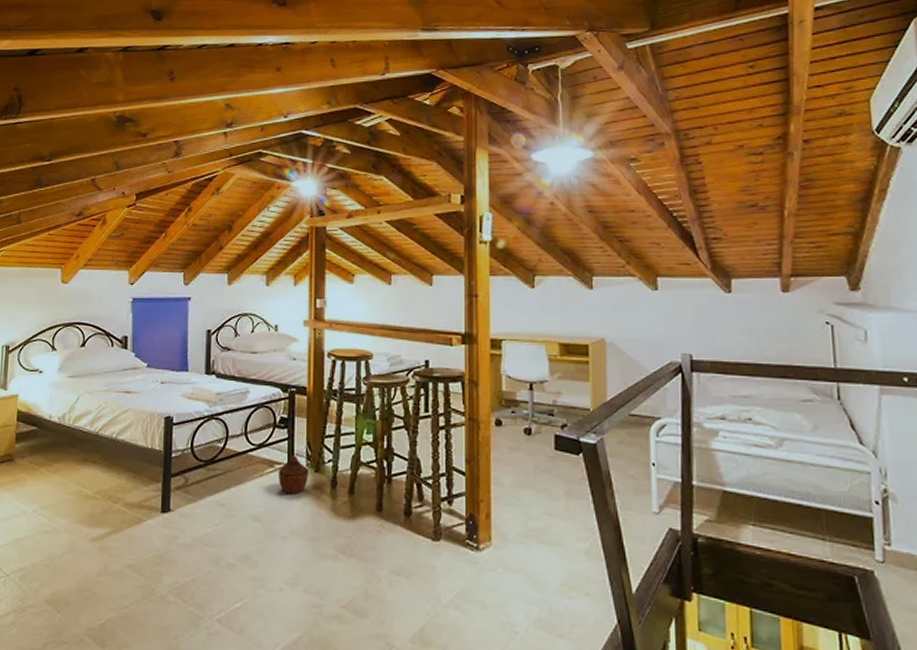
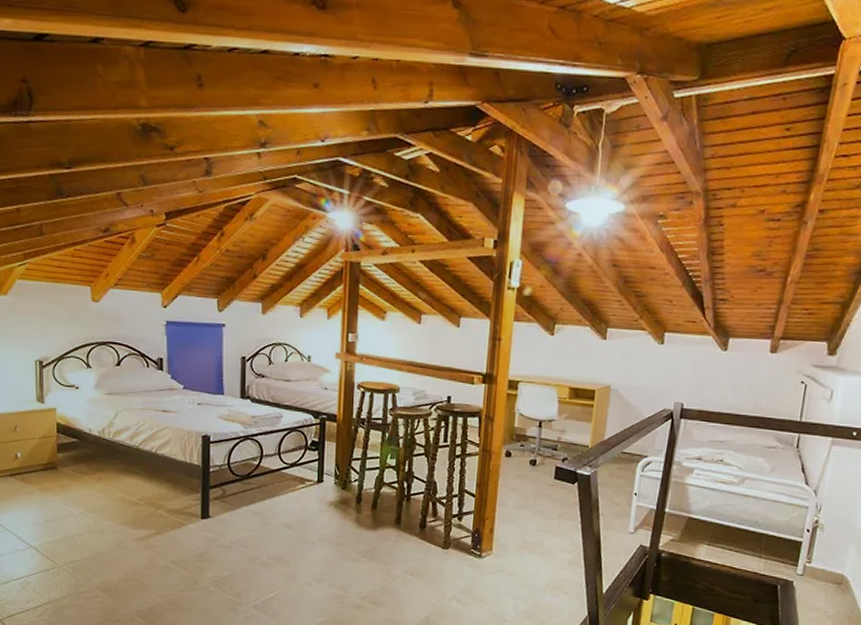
woven basket: present [279,455,309,494] -> none [309,474,337,507]

